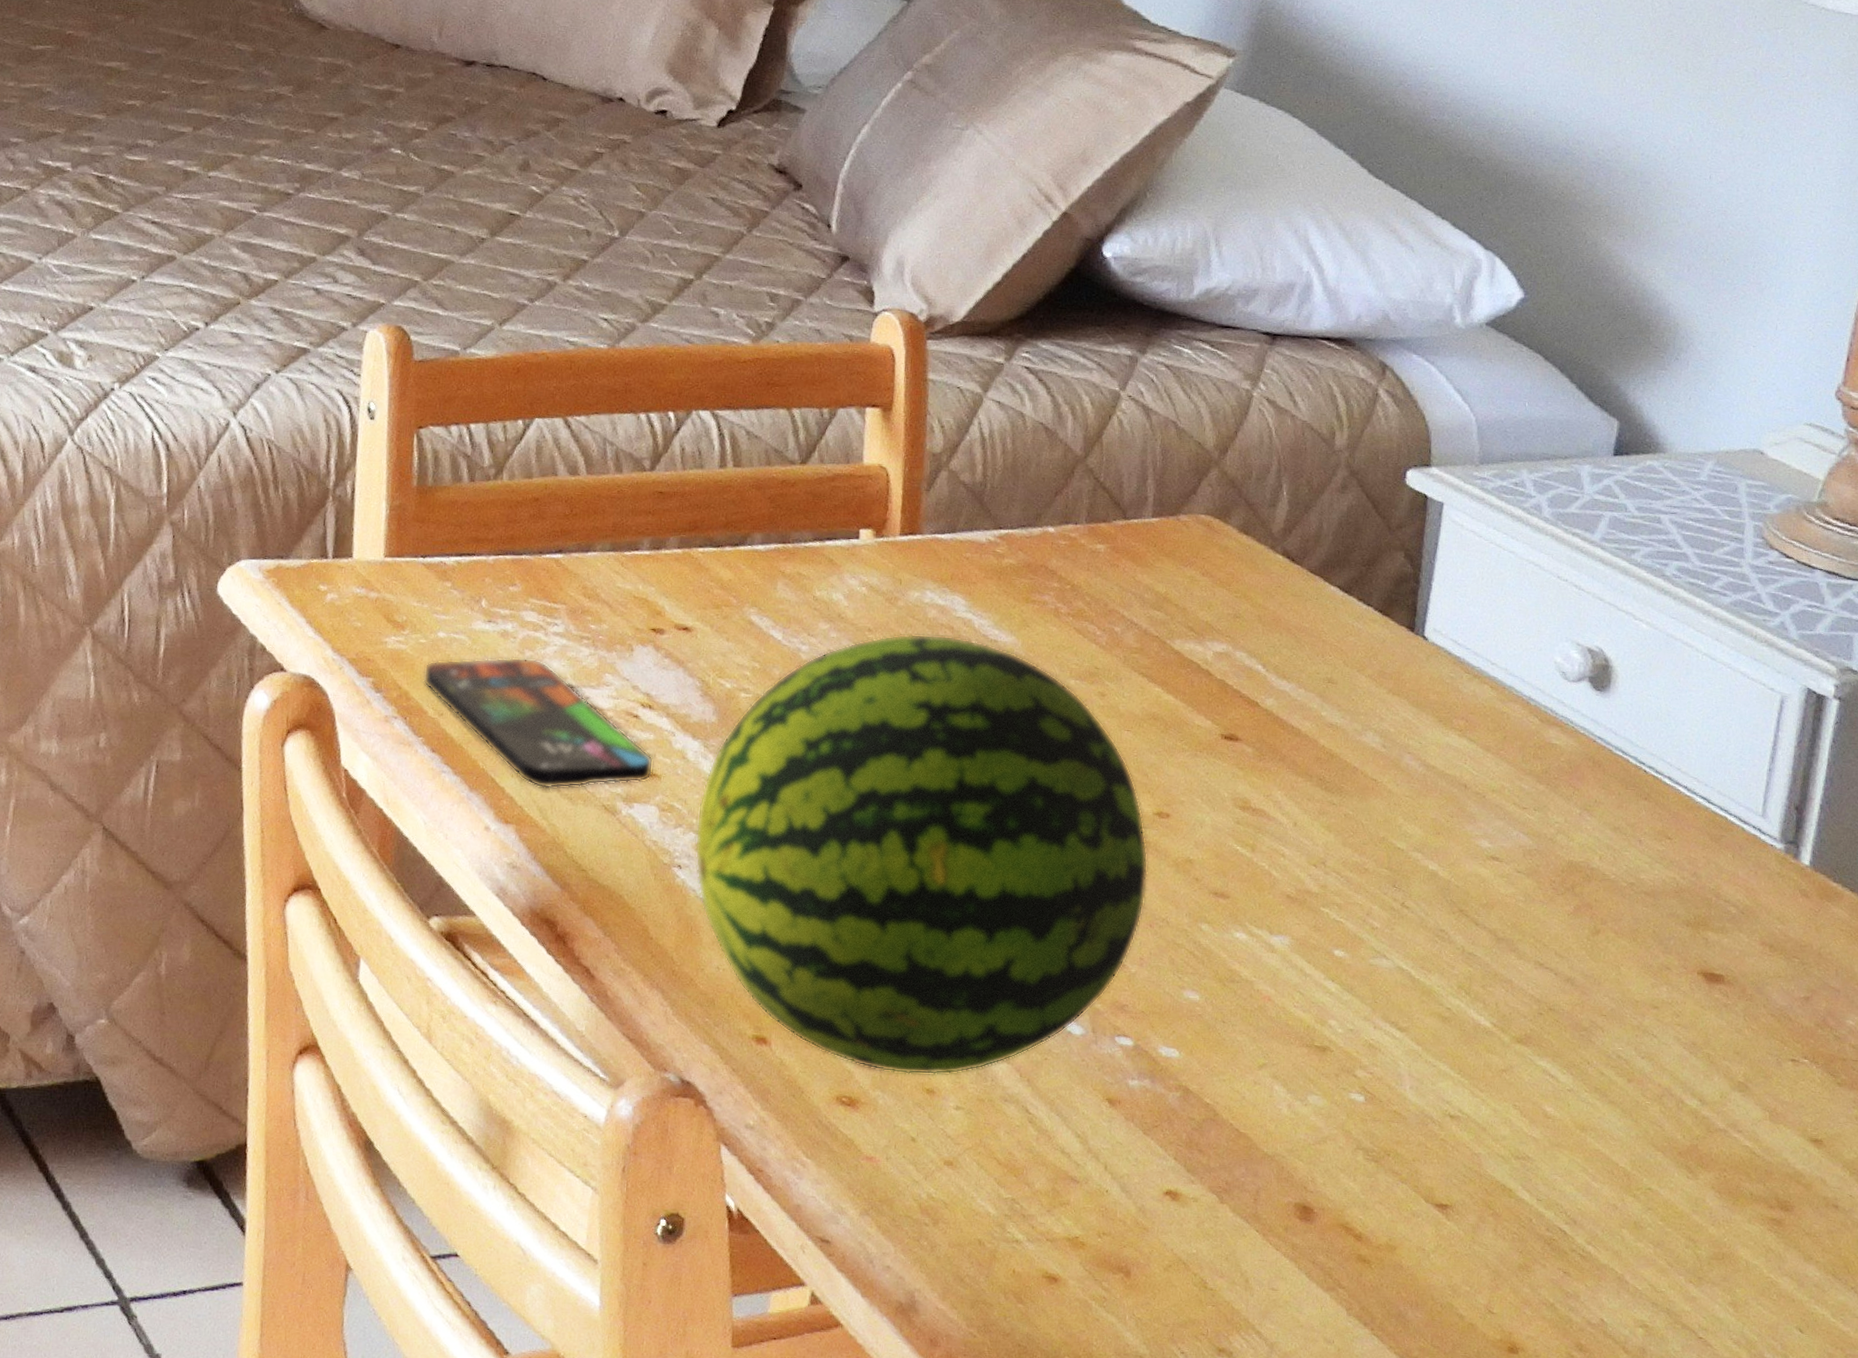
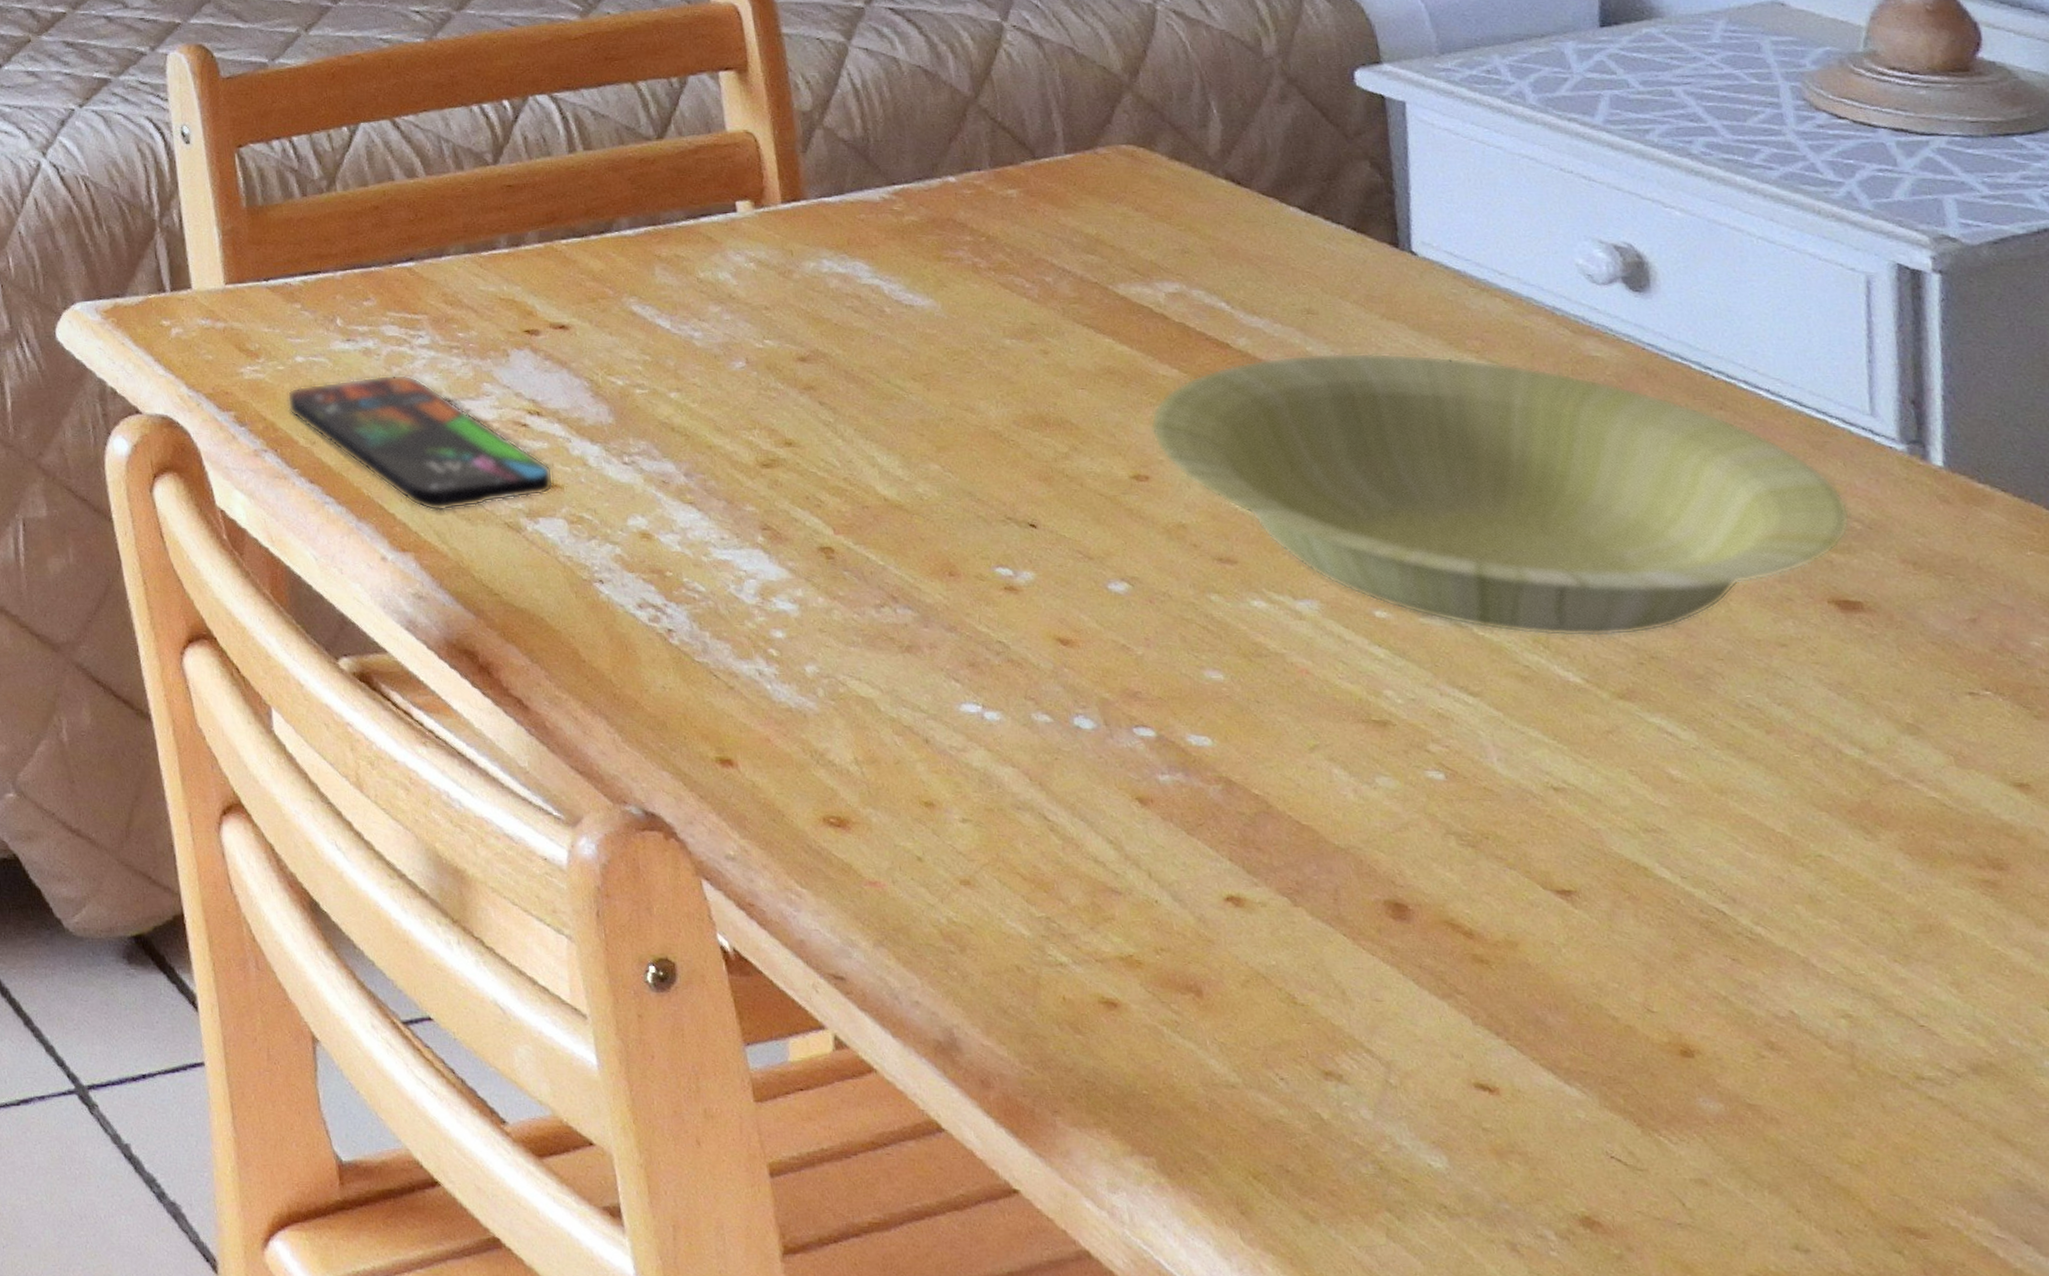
fruit: present [694,633,1149,1075] -> none [610,305,1139,788]
bowl: none [1179,718,1730,989] -> present [1150,352,1851,637]

